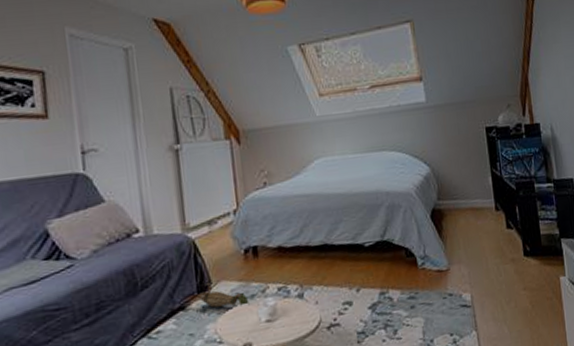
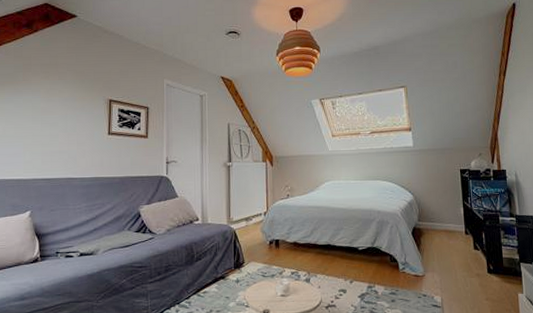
pitcher plant: present [198,281,250,308] -> none [234,261,270,283]

